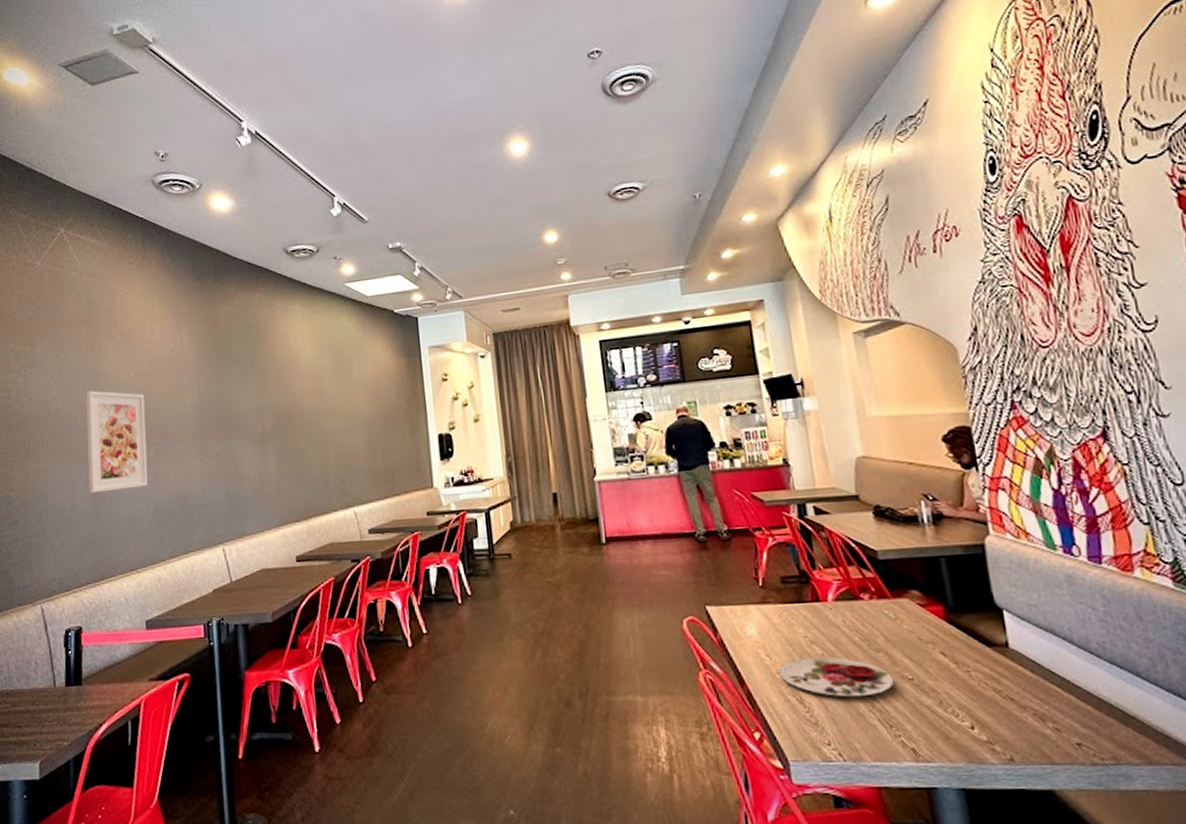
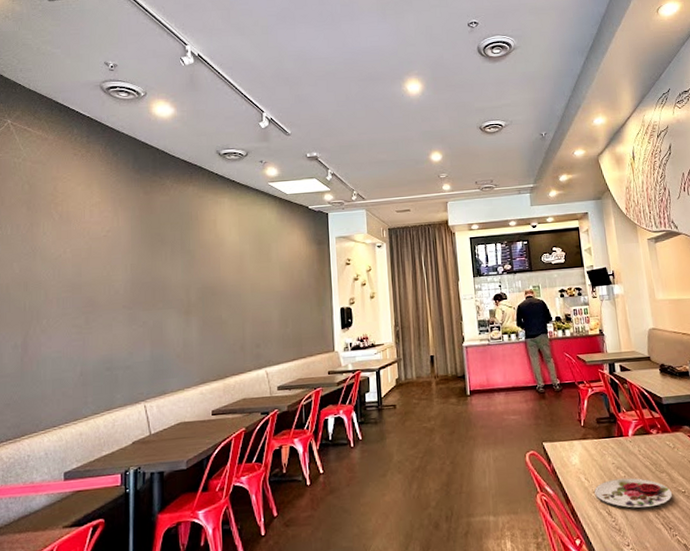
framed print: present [85,390,148,493] -> none [16,264,79,357]

